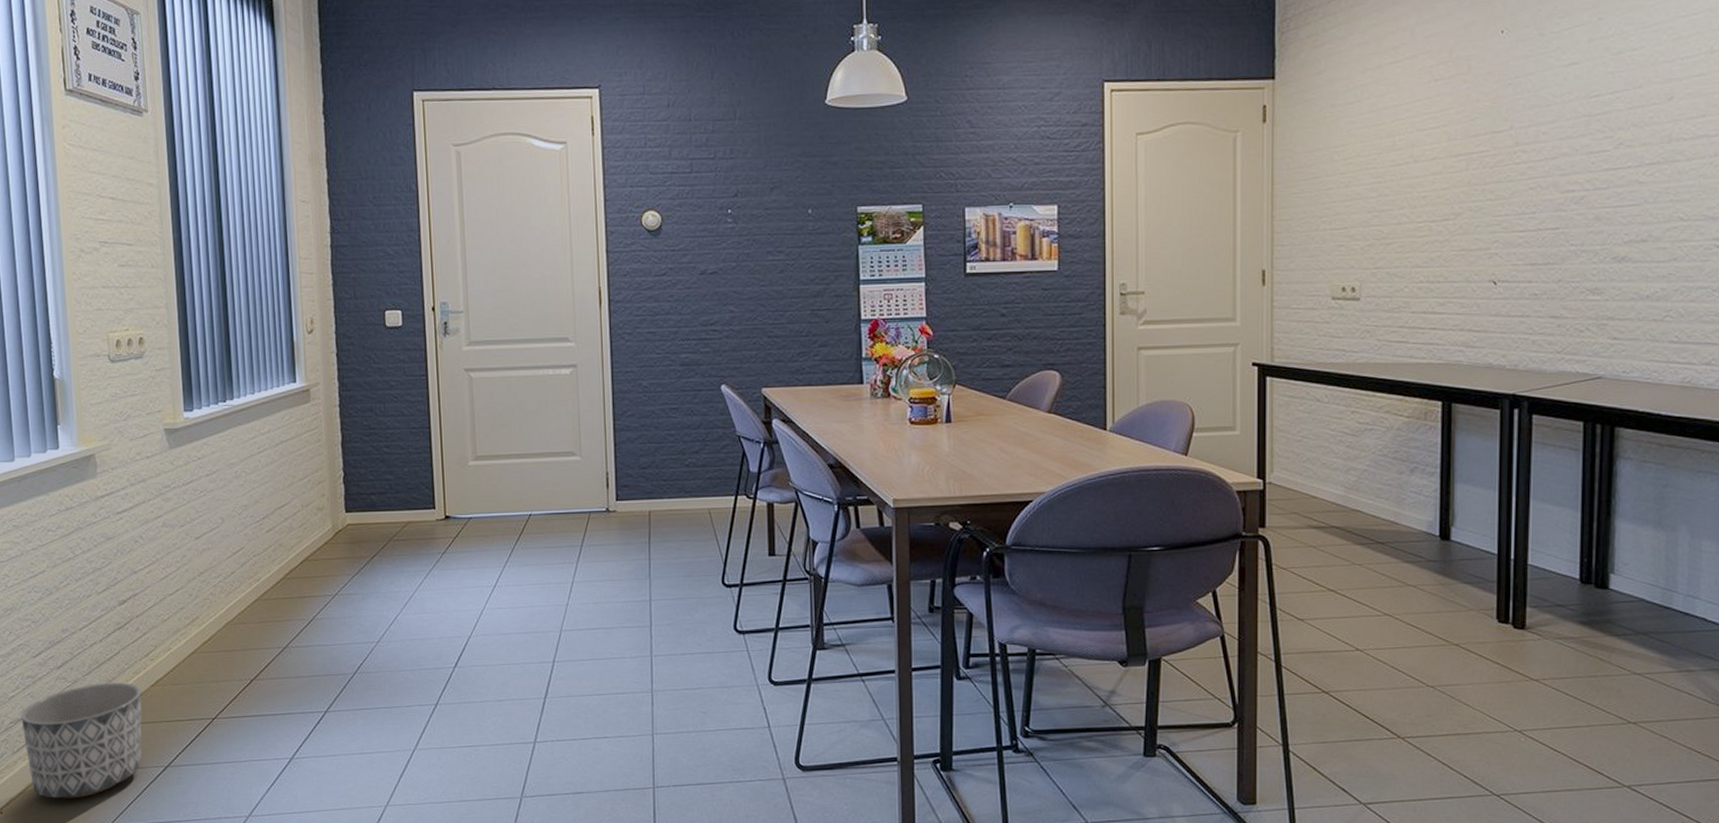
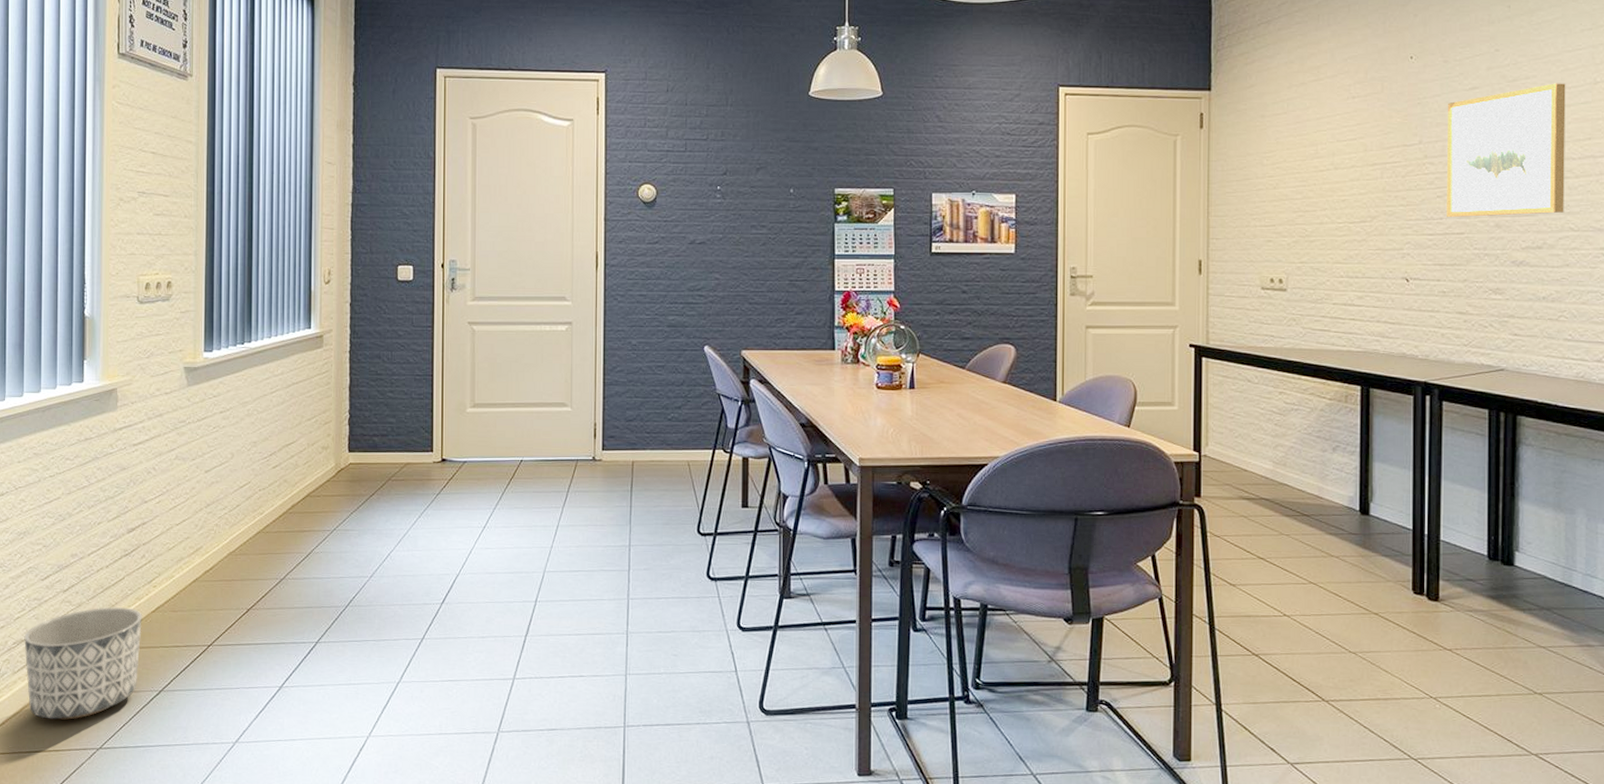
wall art: none [1540,53,1678,212] -> present [1447,83,1566,218]

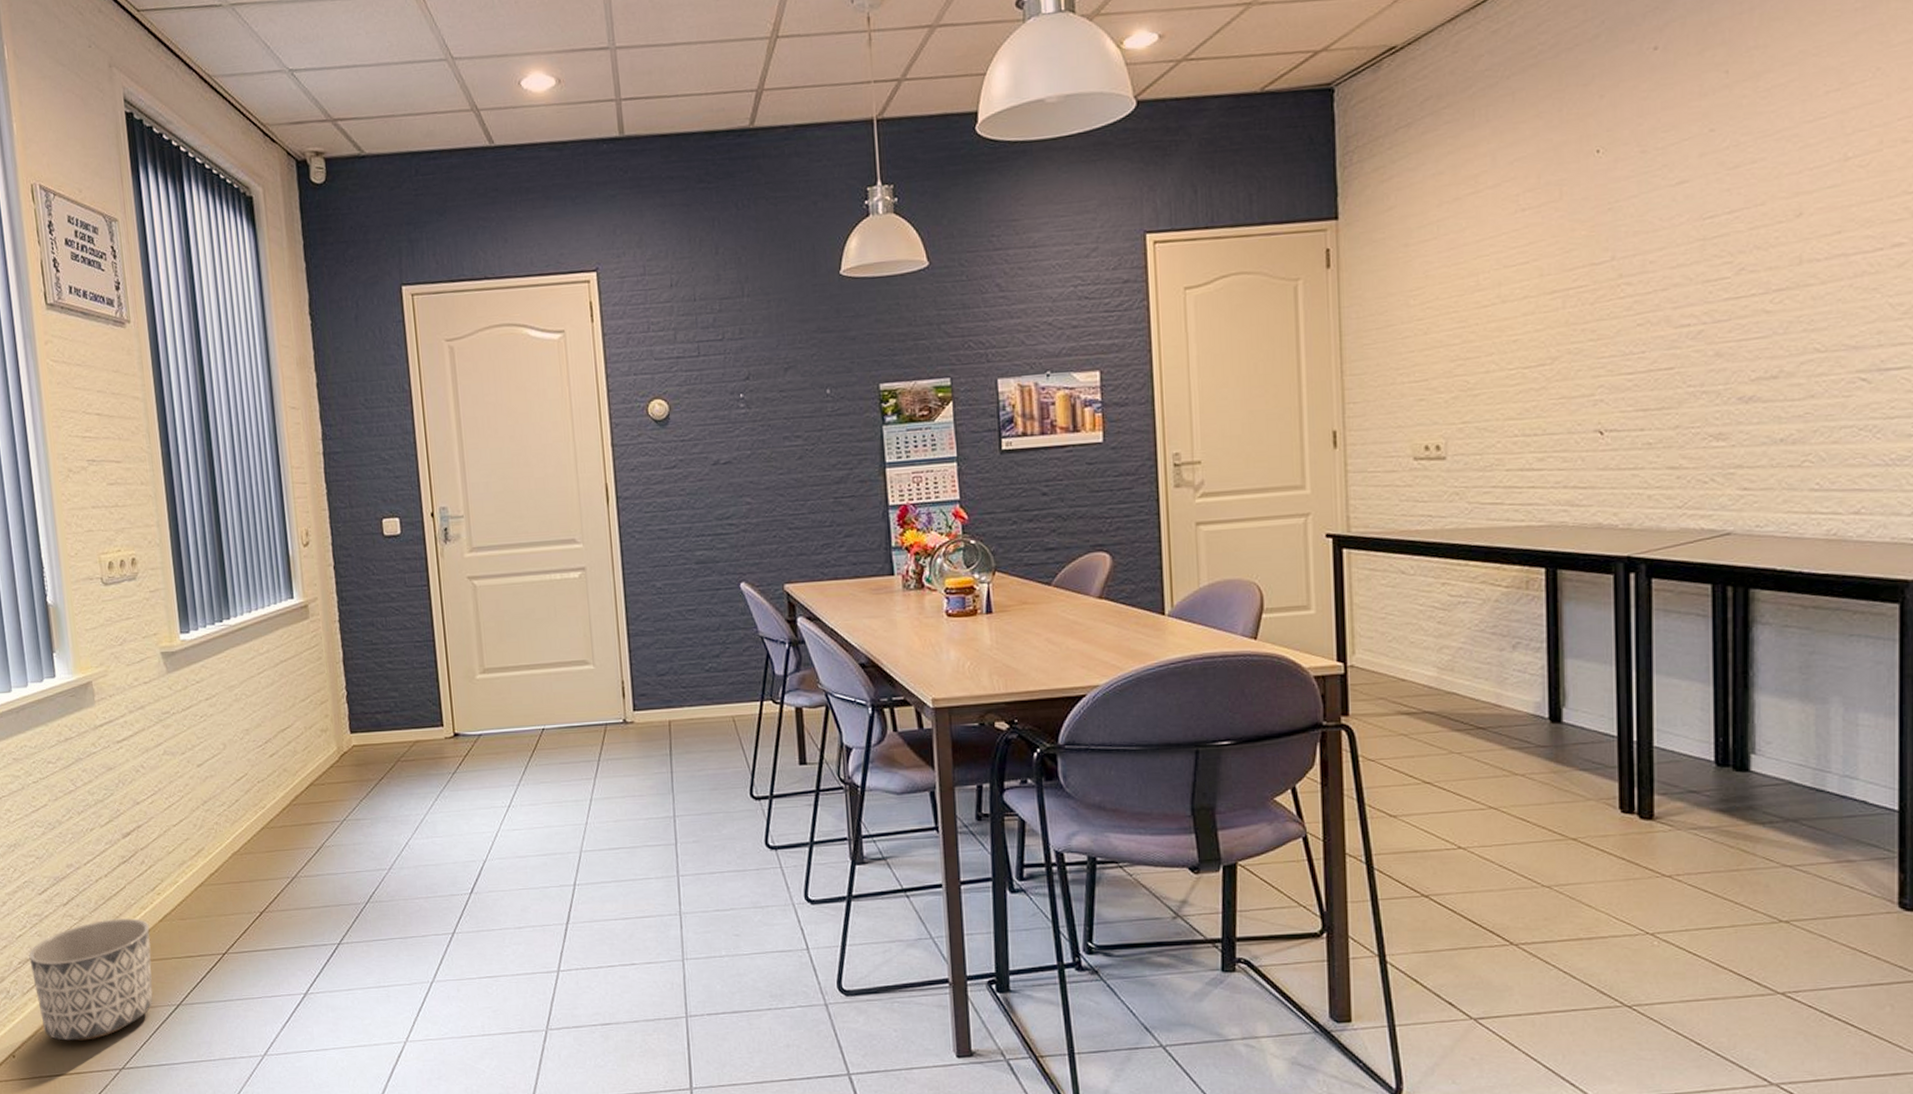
wall art: present [1447,83,1566,218] -> none [1648,163,1807,351]

